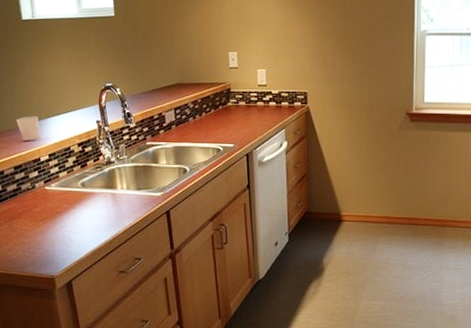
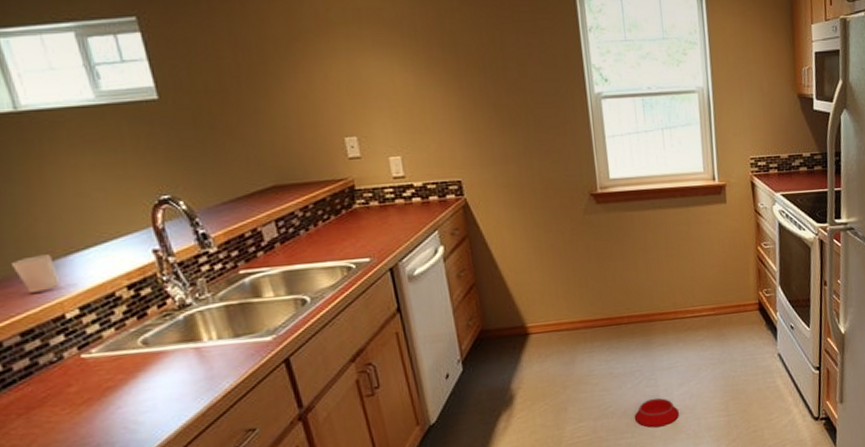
pet bowl: none [420,292,458,318] -> present [635,397,679,428]

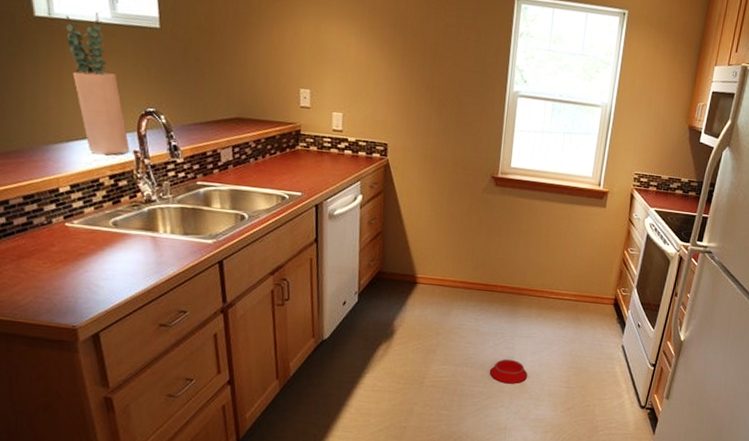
cup: present [12,254,61,293] -> none [26,136,60,167]
vase: none [36,94,147,264] -> present [65,12,129,156]

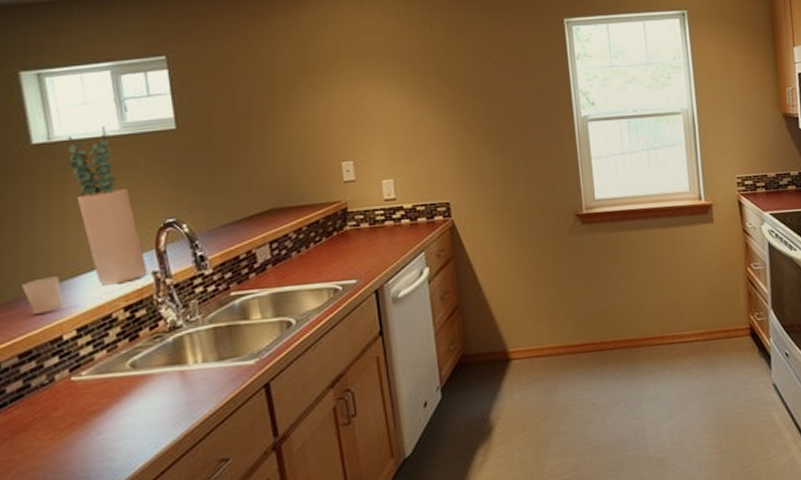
cup: none [26,136,60,167] -> present [22,276,64,314]
pet bowl: present [490,359,527,384] -> none [620,431,667,466]

